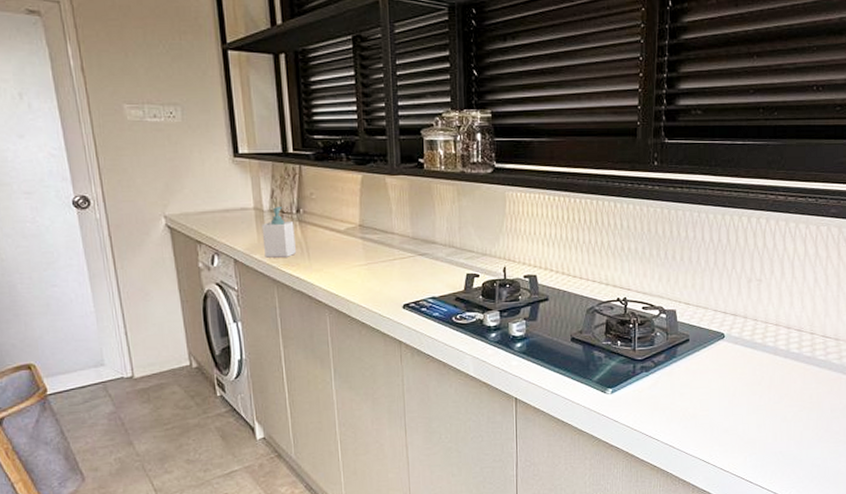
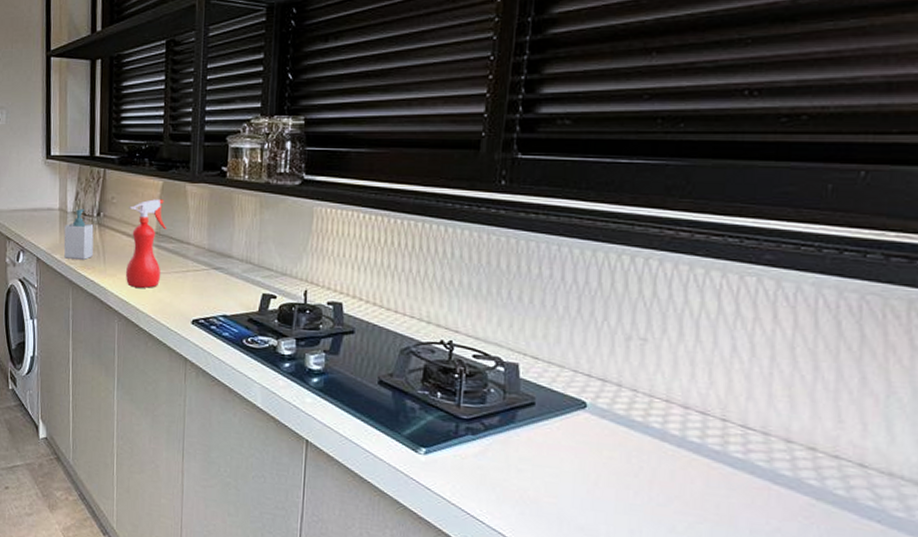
spray bottle: none [329,193,371,280] -> present [126,199,167,288]

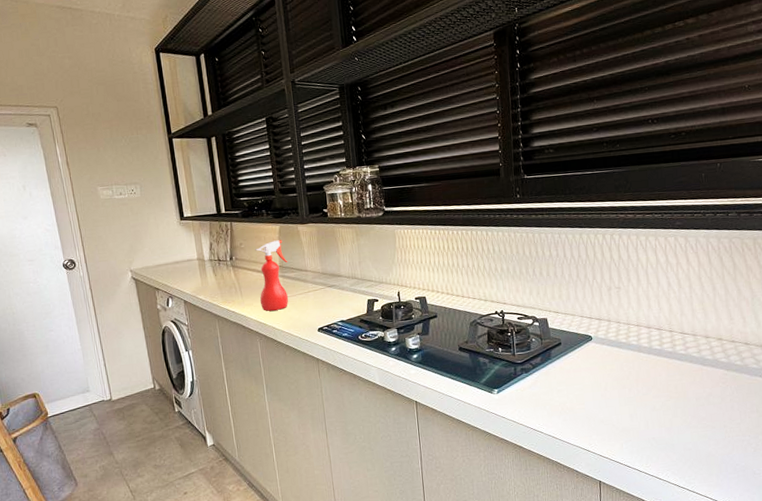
soap bottle: present [63,209,94,260] -> none [204,256,231,298]

